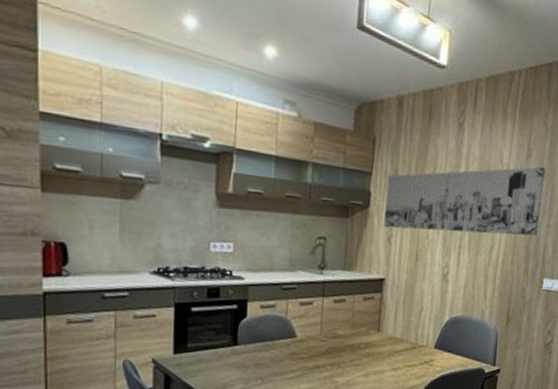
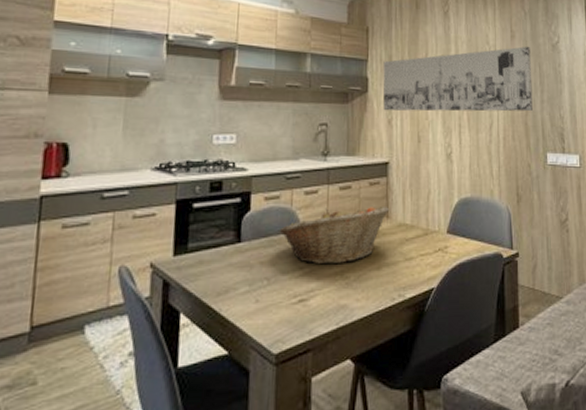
fruit basket: none [273,319,382,370] -> present [279,207,390,265]

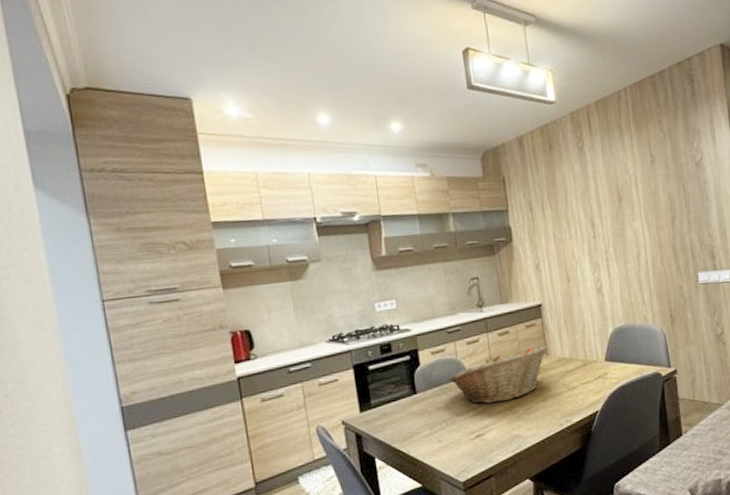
wall art: present [383,46,532,112] -> none [524,168,680,257]

